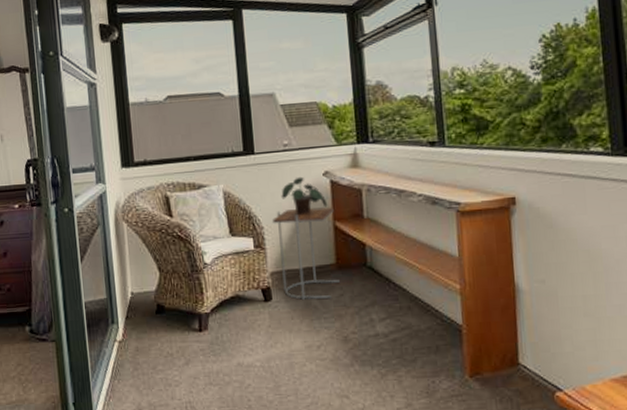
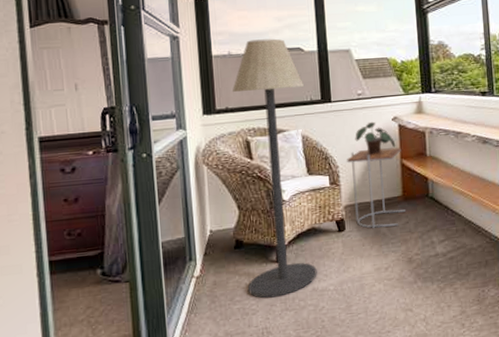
floor lamp: none [150,83,242,370] -> present [232,38,317,299]

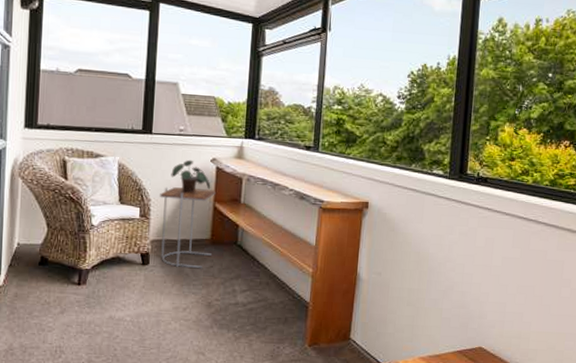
floor lamp: present [232,38,317,299] -> none [47,59,127,319]

